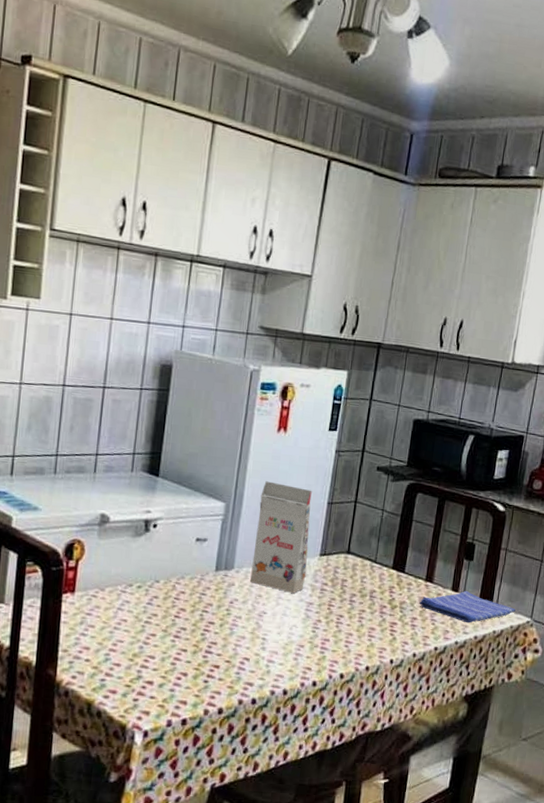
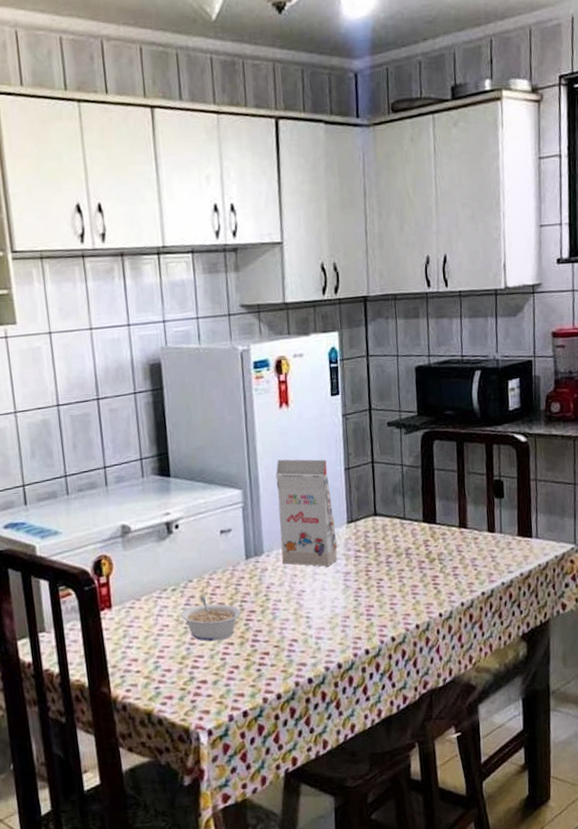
legume: none [140,599,201,645] -> present [180,597,242,642]
dish towel: present [419,590,516,623] -> none [457,529,557,562]

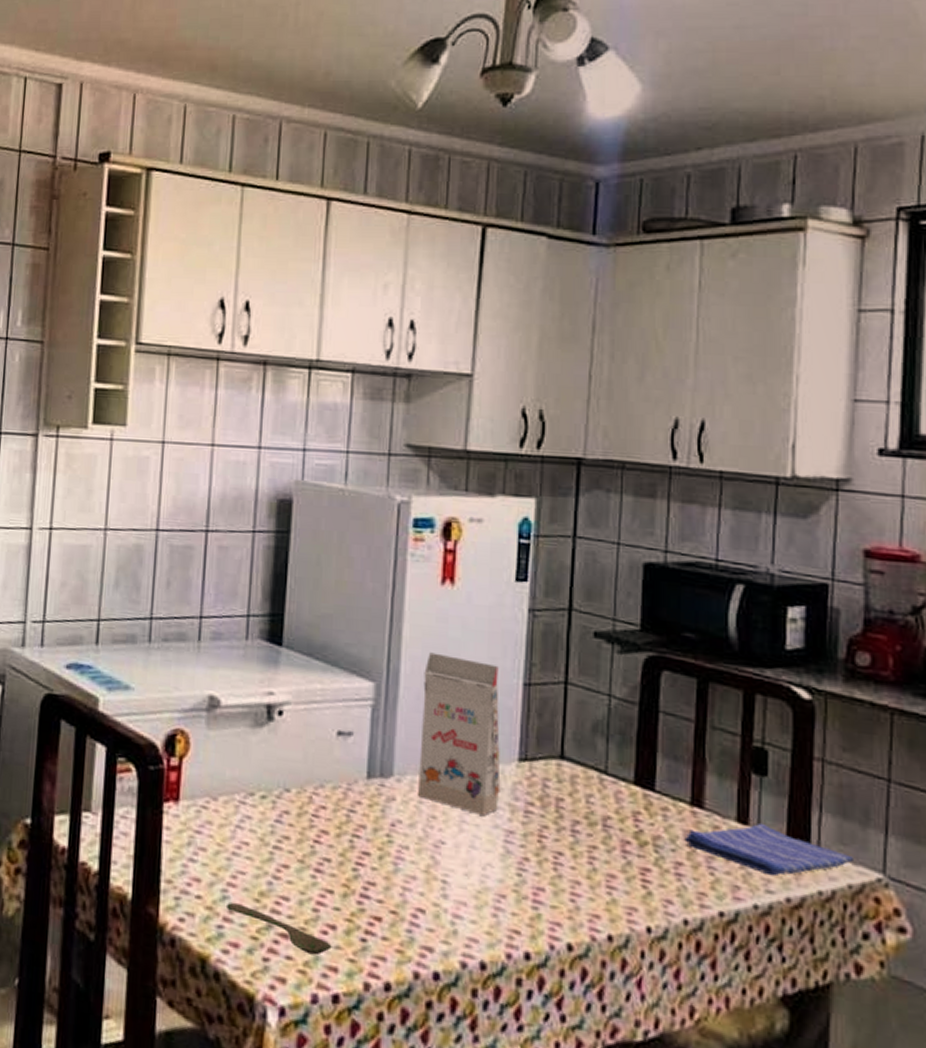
spoon: none [159,668,238,690] -> present [227,903,332,956]
legume: present [180,597,242,642] -> none [266,816,351,884]
dish towel: none [457,529,557,562] -> present [684,822,853,877]

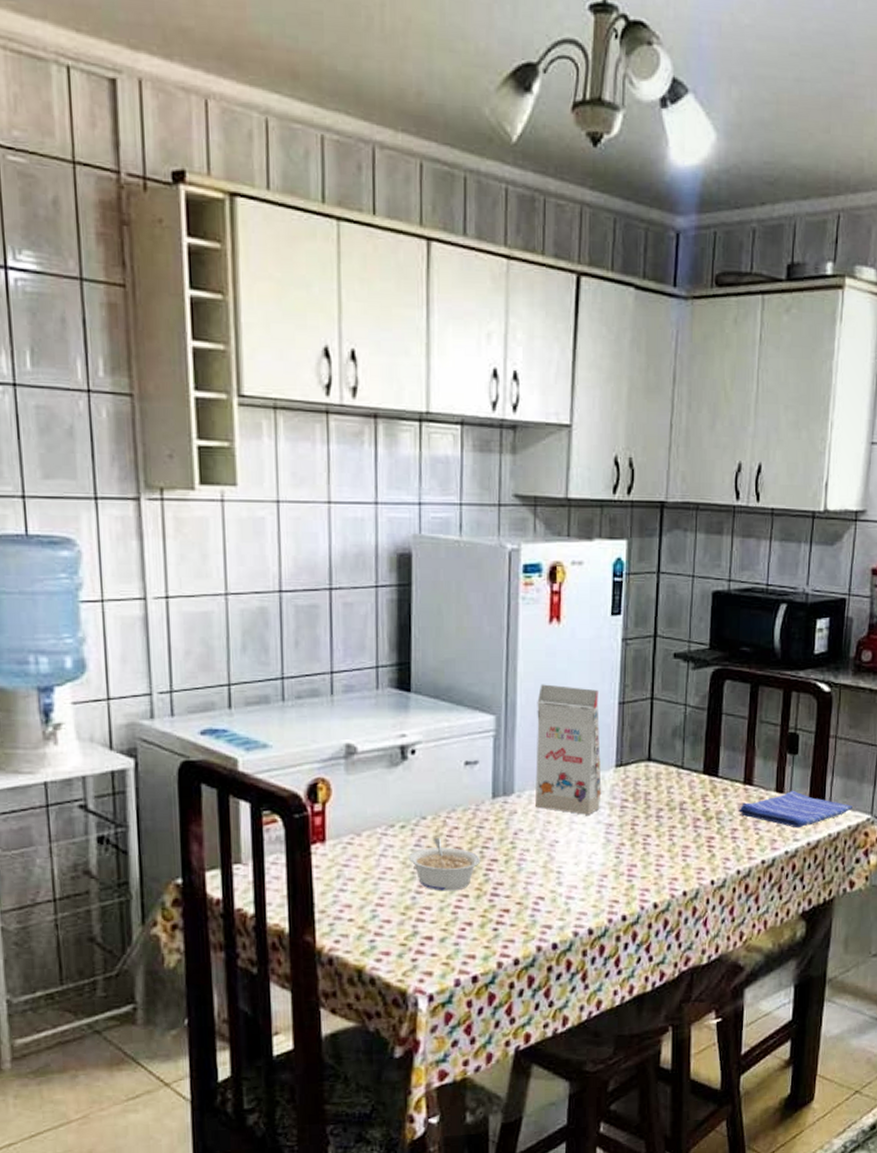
spoon: present [227,903,332,956] -> none [377,920,470,949]
legume: none [266,816,351,884] -> present [408,838,481,891]

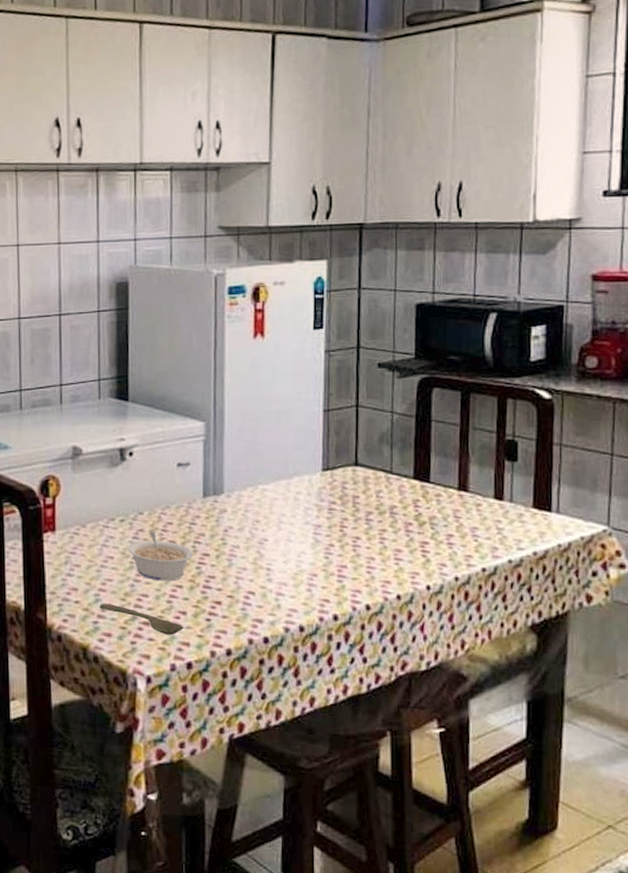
spoon: none [377,920,470,949] -> present [100,604,184,635]
gift box: present [536,684,602,815] -> none [244,393,309,516]
dish towel: present [739,790,852,828] -> none [454,497,585,537]

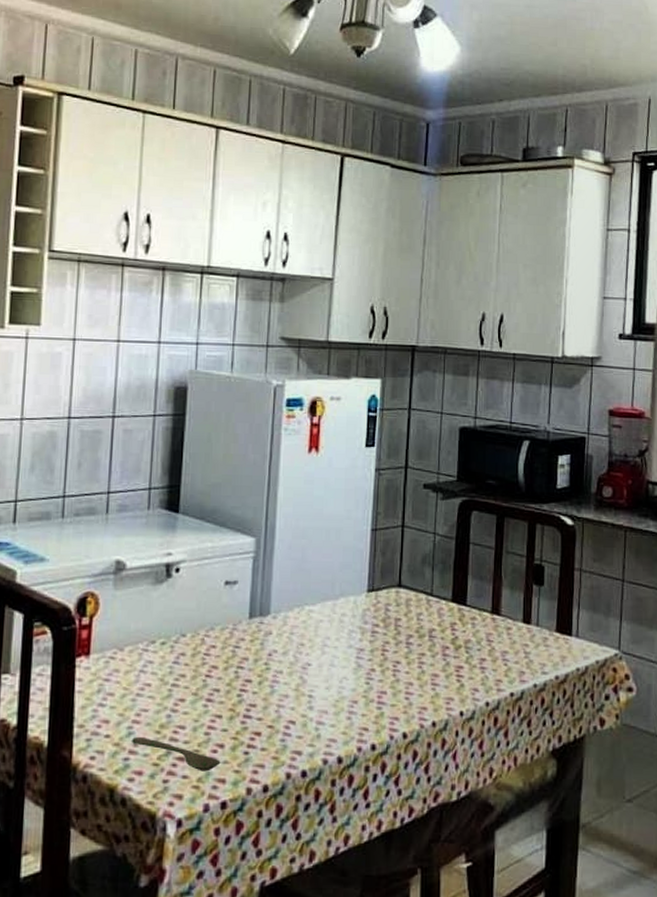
legume: present [127,532,194,581] -> none [166,656,236,711]

